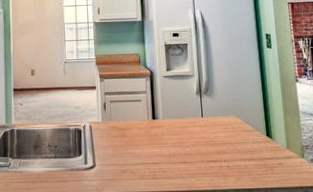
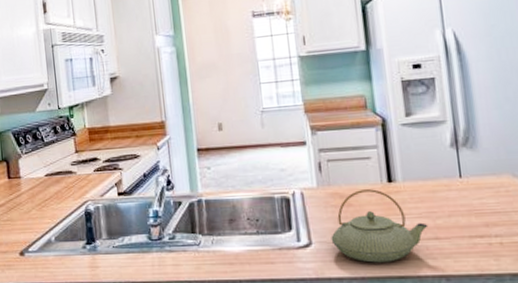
teapot: none [110,124,179,181] -> present [331,189,428,263]

